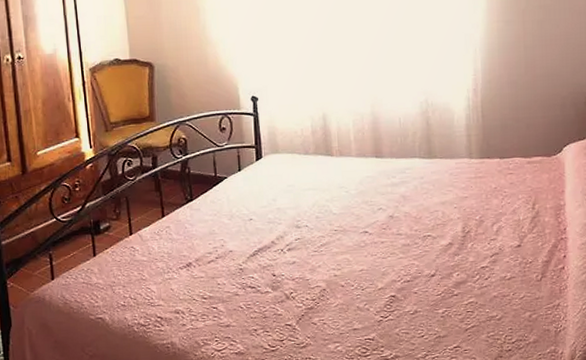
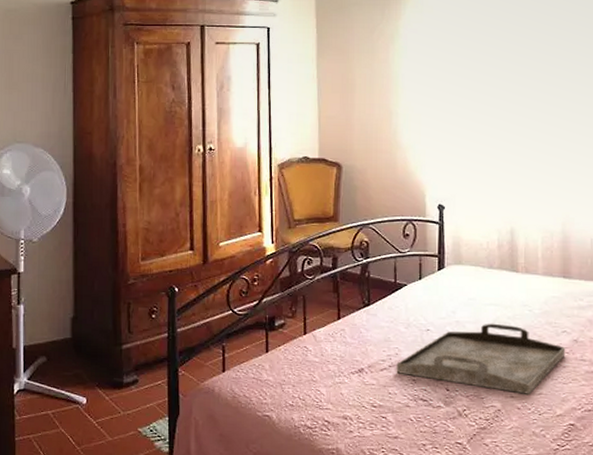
serving tray: none [223,207,383,272] -> present [396,323,566,394]

